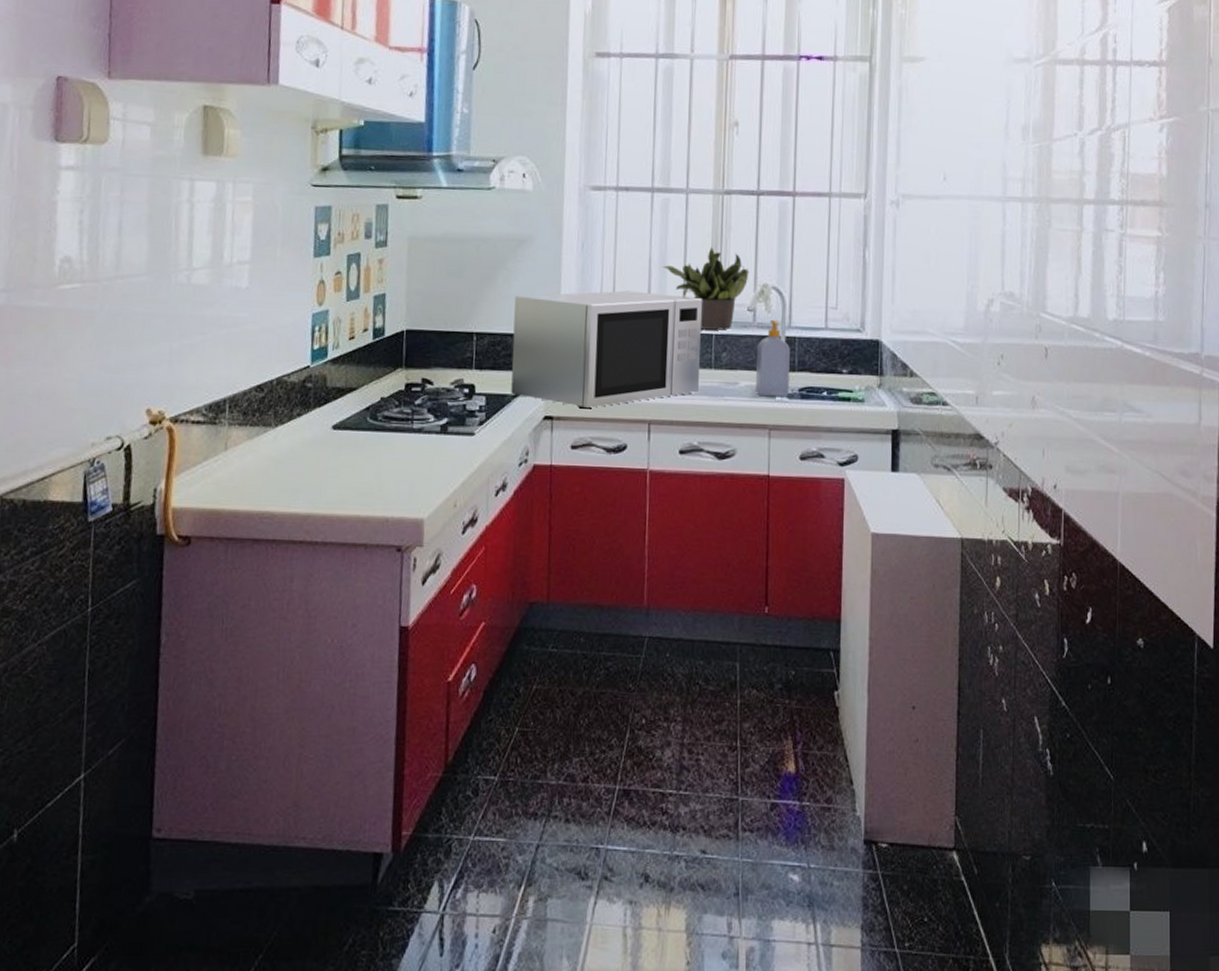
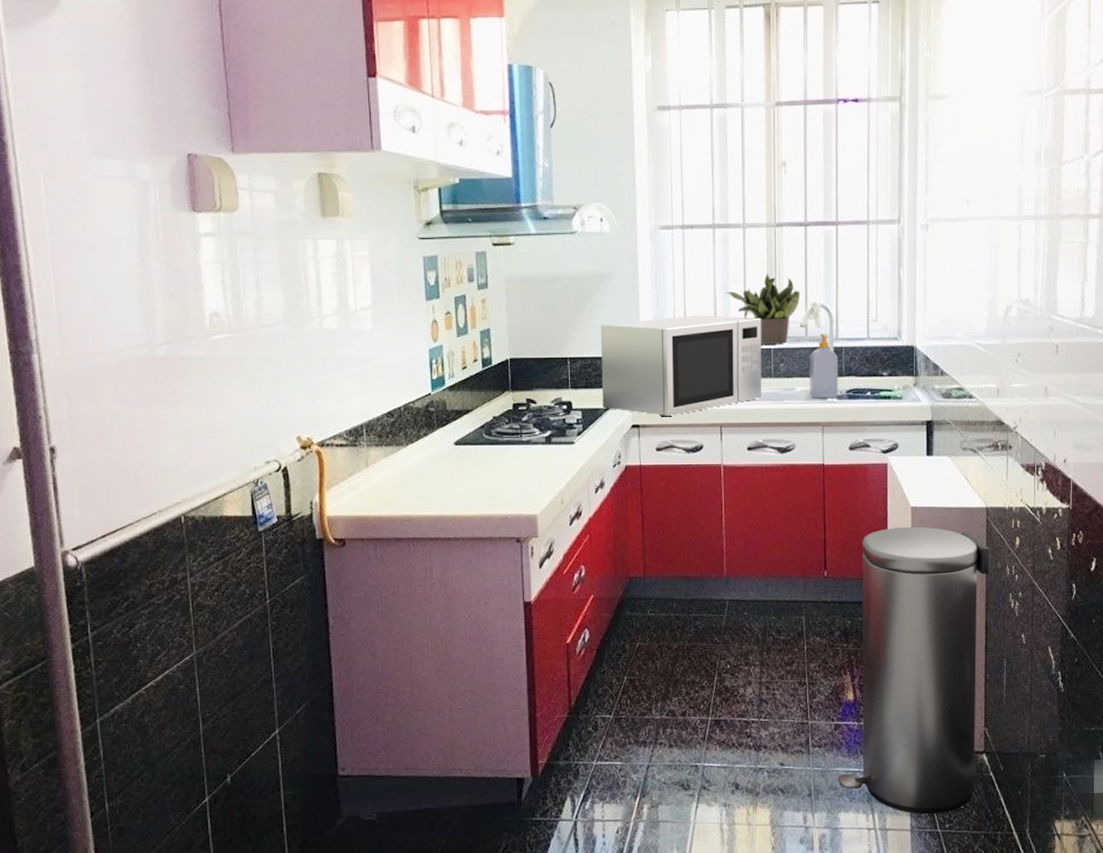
pedal bin: none [772,557,965,927] -> present [837,526,990,814]

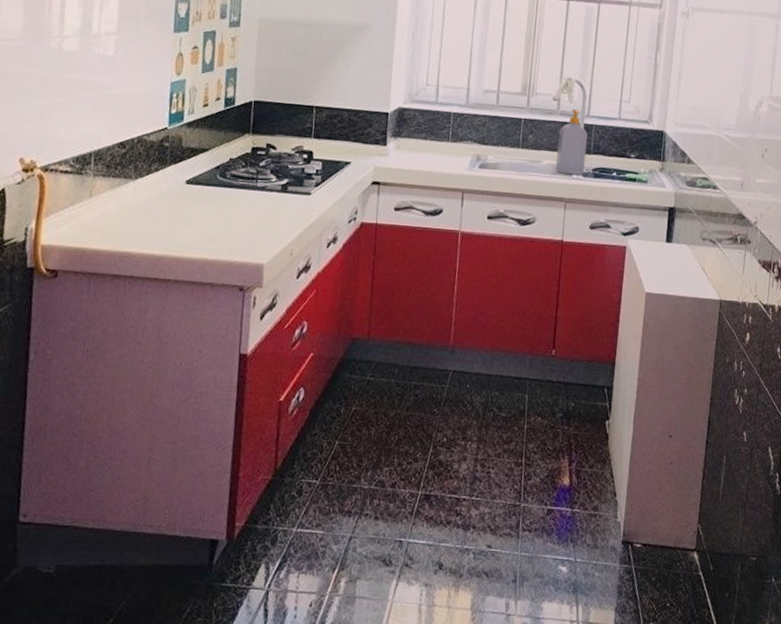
microwave: present [600,315,761,417] -> none [344,76,514,177]
potted plant: present [726,274,801,345] -> none [482,43,557,116]
pedal bin: present [837,526,990,814] -> none [544,311,720,610]

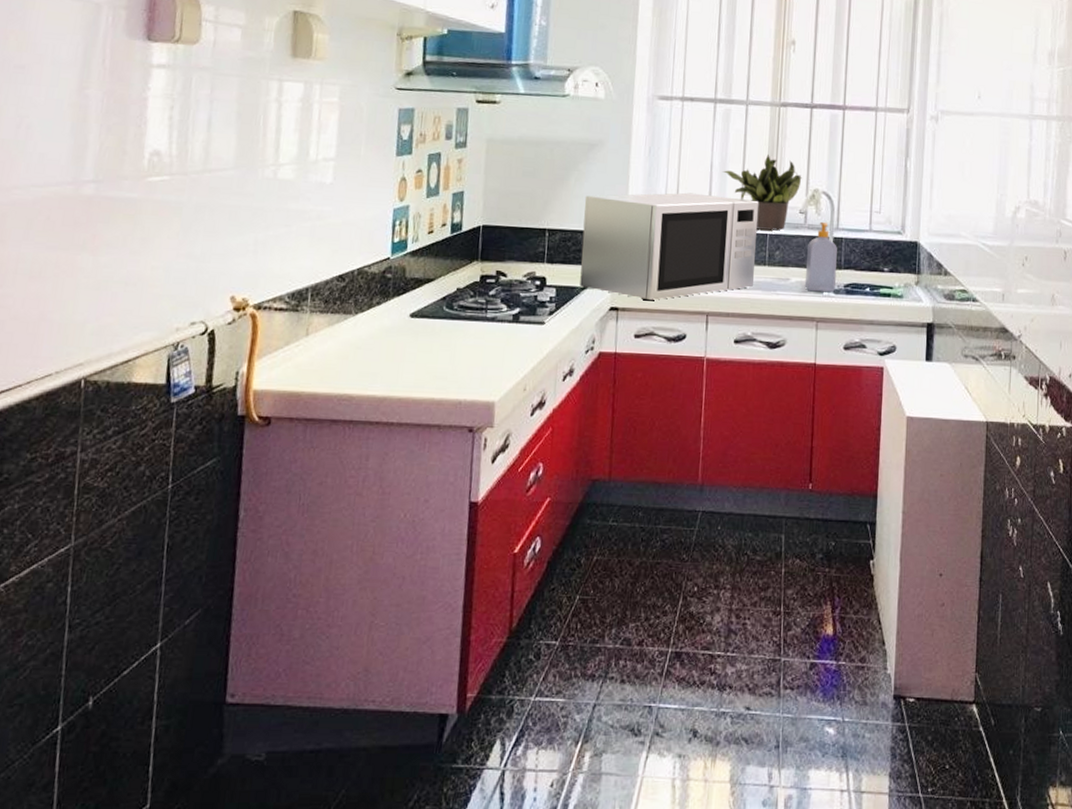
microwave: none [344,76,514,177] -> present [580,192,758,301]
potted plant: none [482,43,557,116] -> present [723,155,802,231]

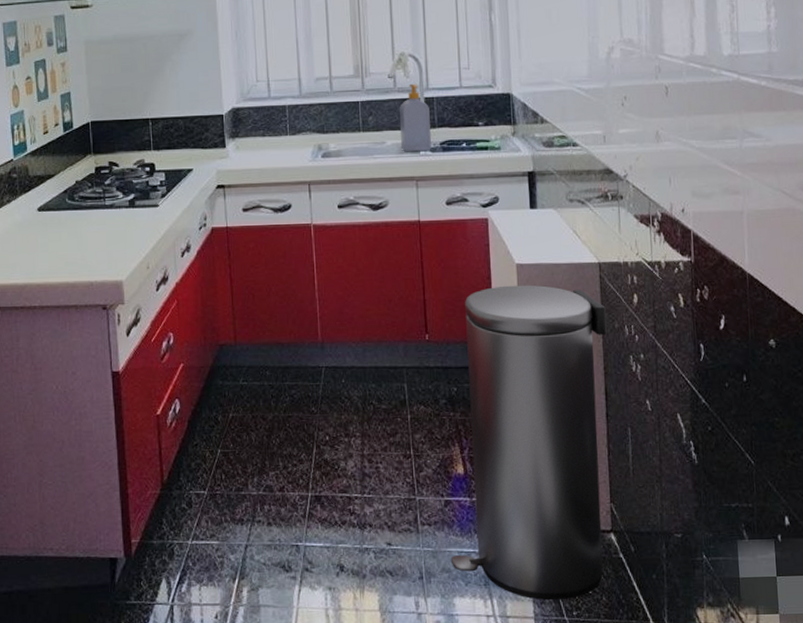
microwave: present [580,192,758,301] -> none [181,70,350,176]
potted plant: present [723,155,802,231] -> none [309,25,387,98]
pedal bin: none [809,438,989,774] -> present [450,285,607,600]

